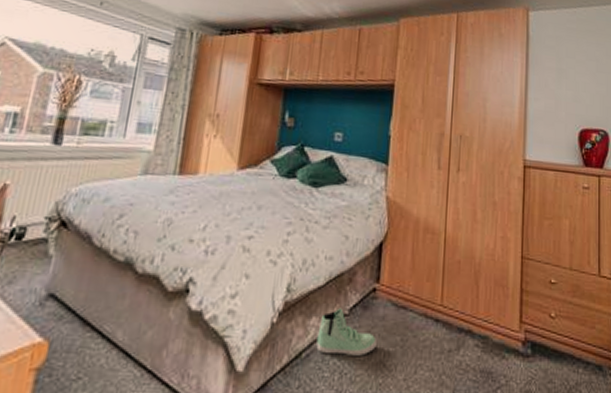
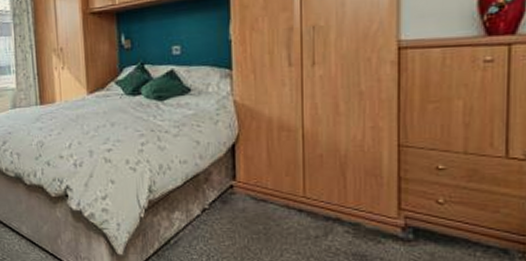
sneaker: present [316,308,377,356] -> none [182,203,239,242]

